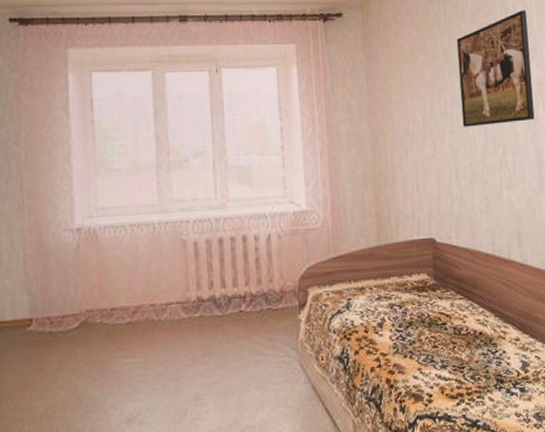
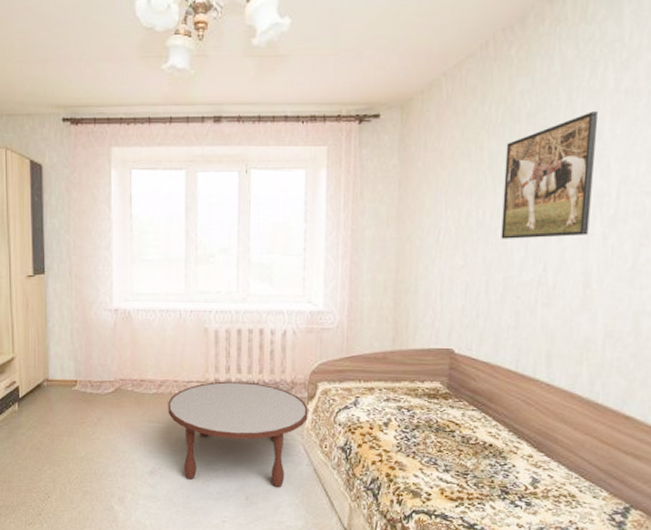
coffee table: none [145,296,301,422] -> present [168,381,308,487]

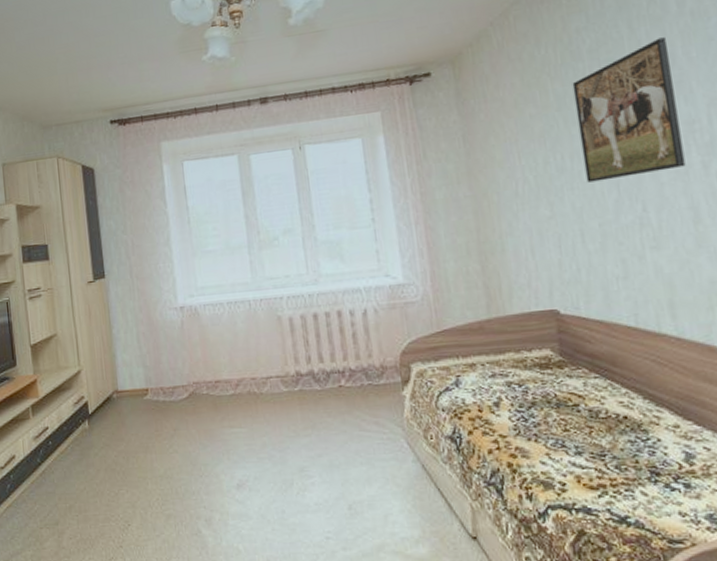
coffee table: present [168,381,308,487] -> none [248,371,406,491]

